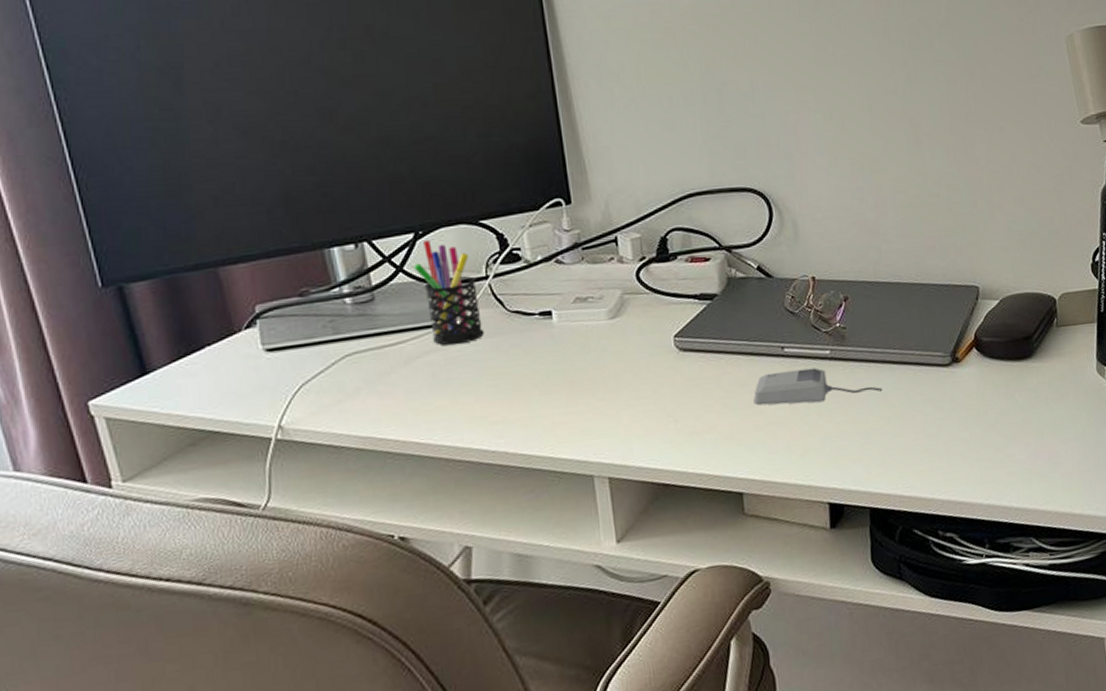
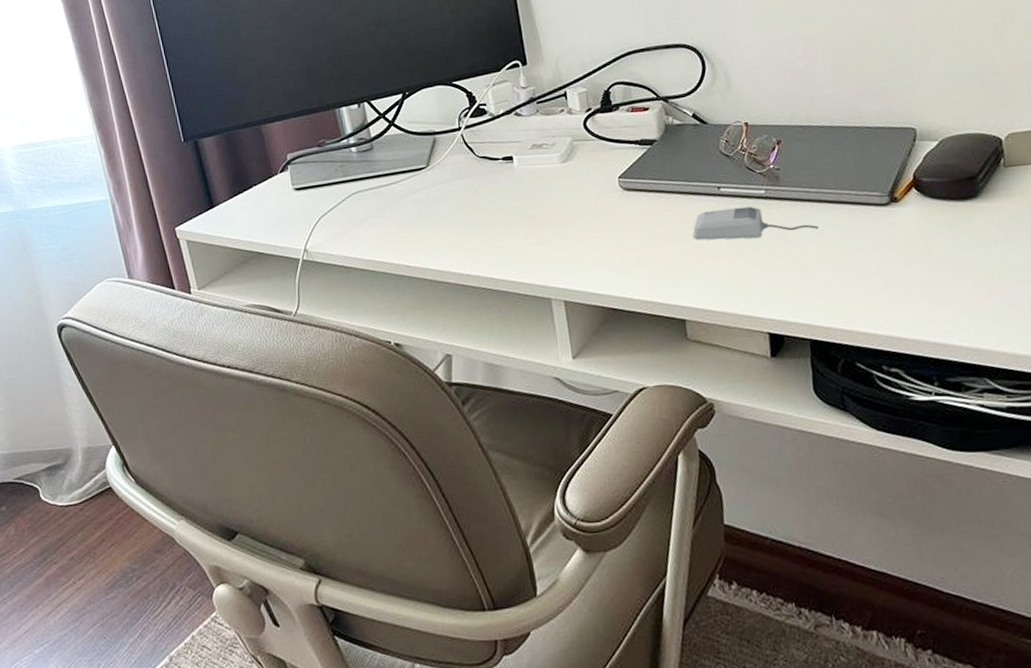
pen holder: present [414,241,485,346] -> none [402,100,459,186]

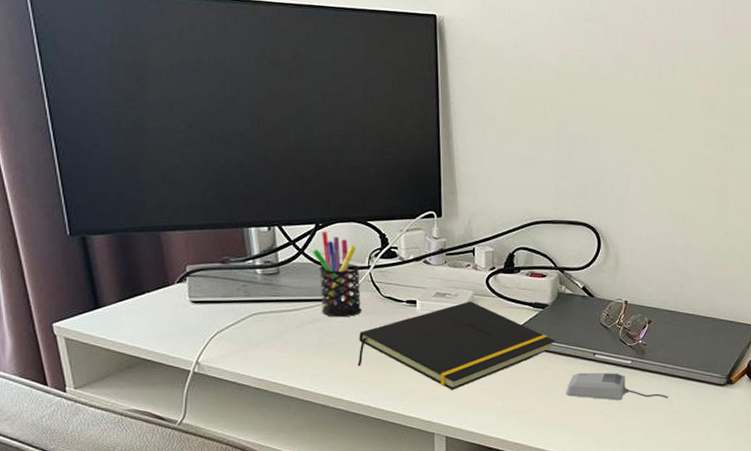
pen holder: none [402,100,459,186] -> present [312,232,362,318]
notepad: none [458,148,671,249] -> present [357,301,555,390]

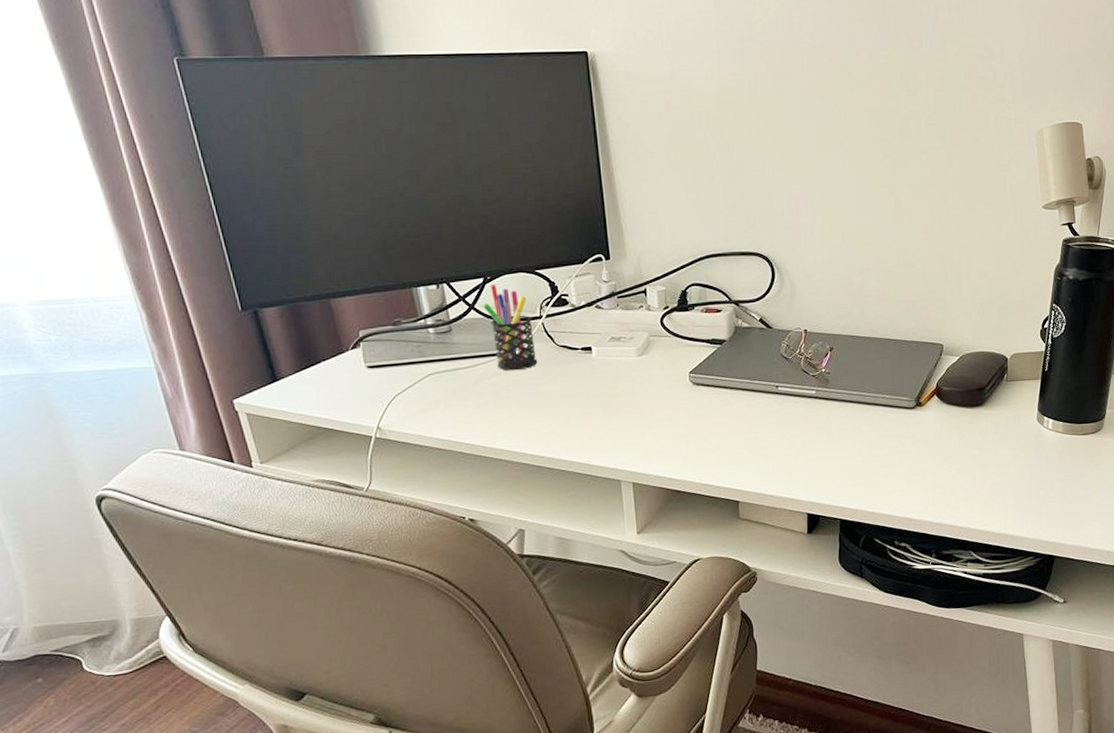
notepad: present [357,301,555,390] -> none [537,343,736,436]
computer mouse: present [566,372,669,401] -> none [751,404,857,433]

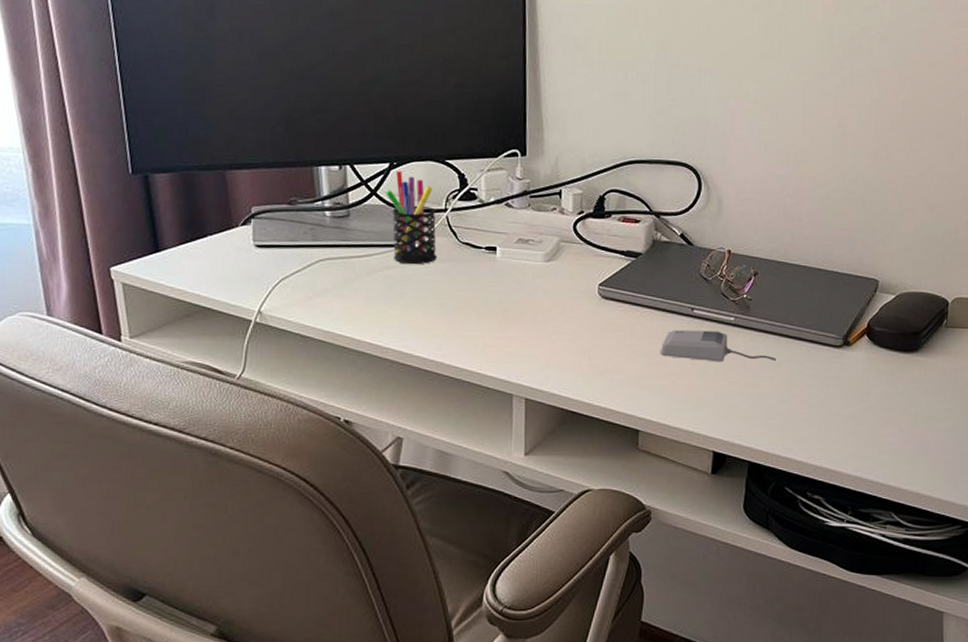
computer mouse: none [751,404,857,433] -> present [660,329,777,363]

